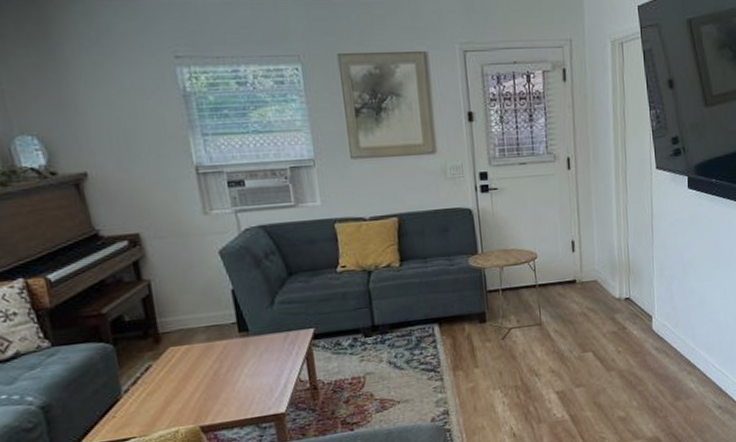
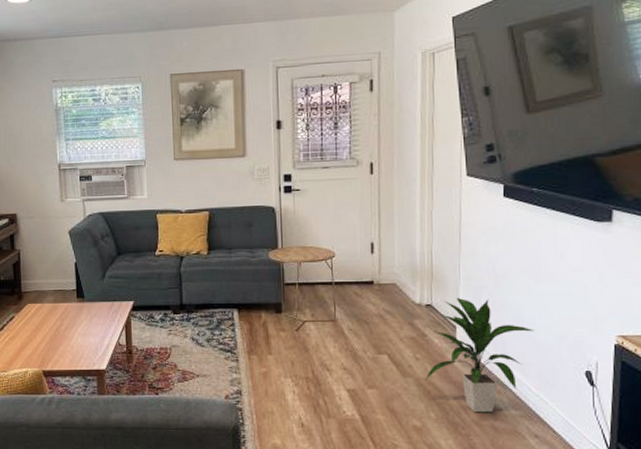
indoor plant: none [627,287,716,395] -> present [425,297,535,413]

